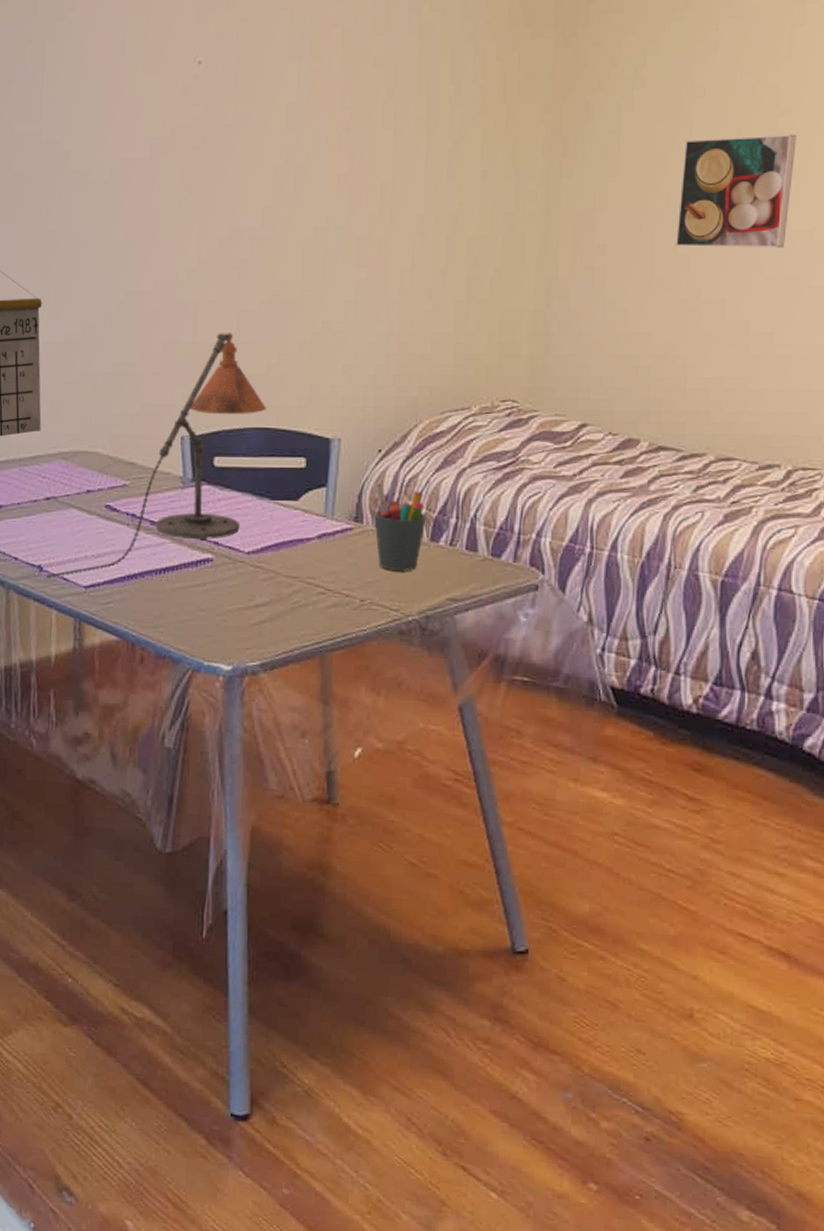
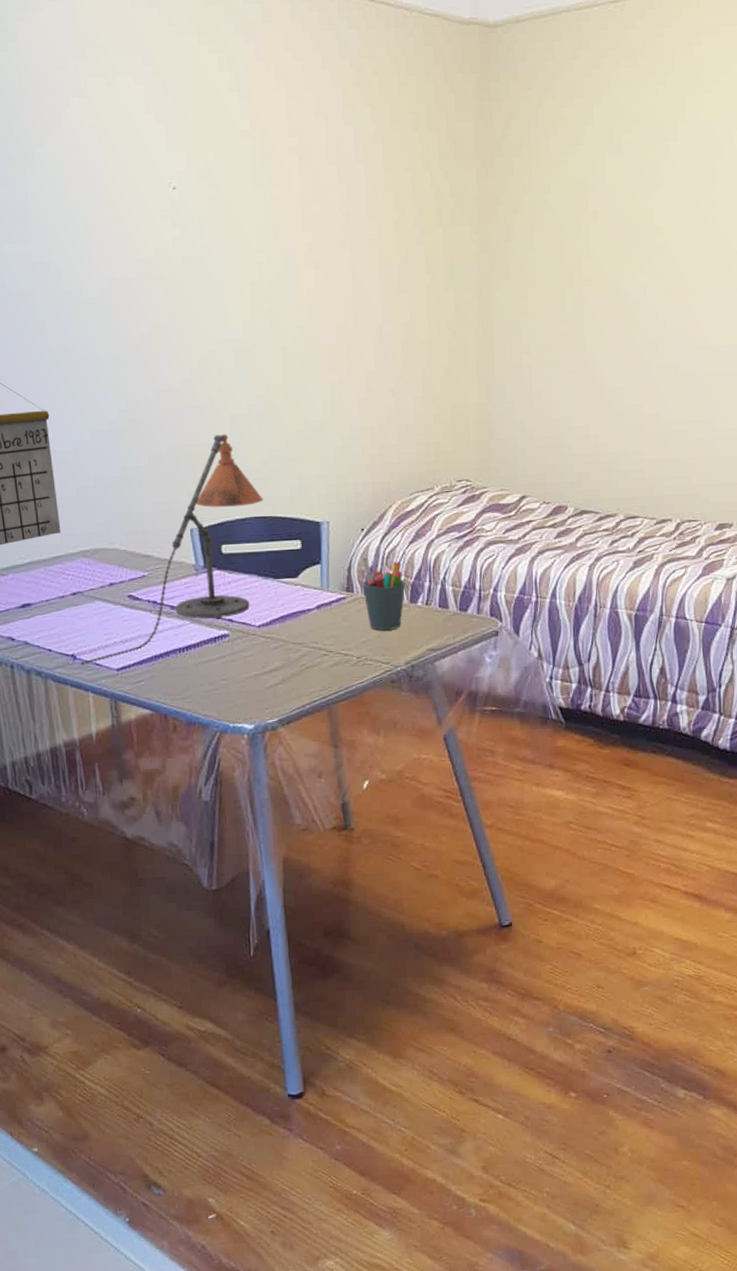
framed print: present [675,134,797,249] -> none [583,250,668,346]

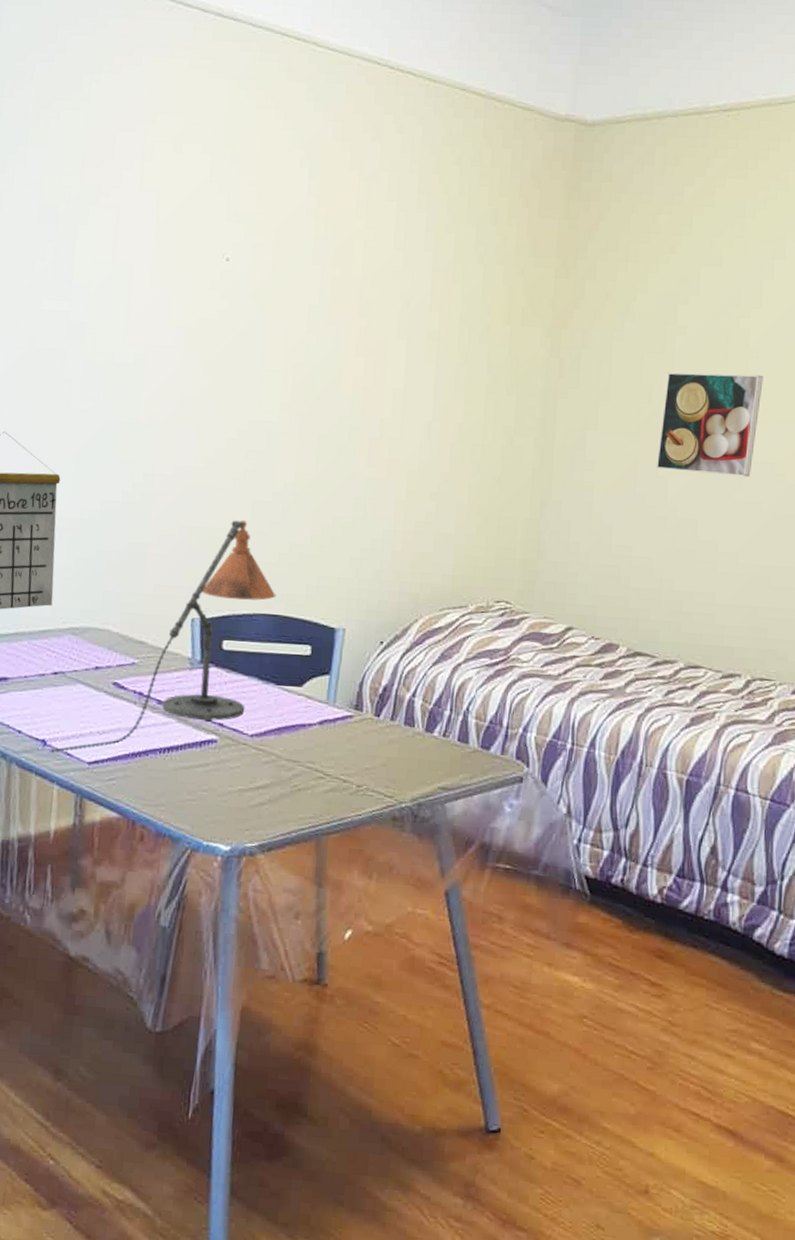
pen holder: present [361,556,406,630] -> none [373,673,423,759]
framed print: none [583,250,668,346] -> present [656,372,764,477]

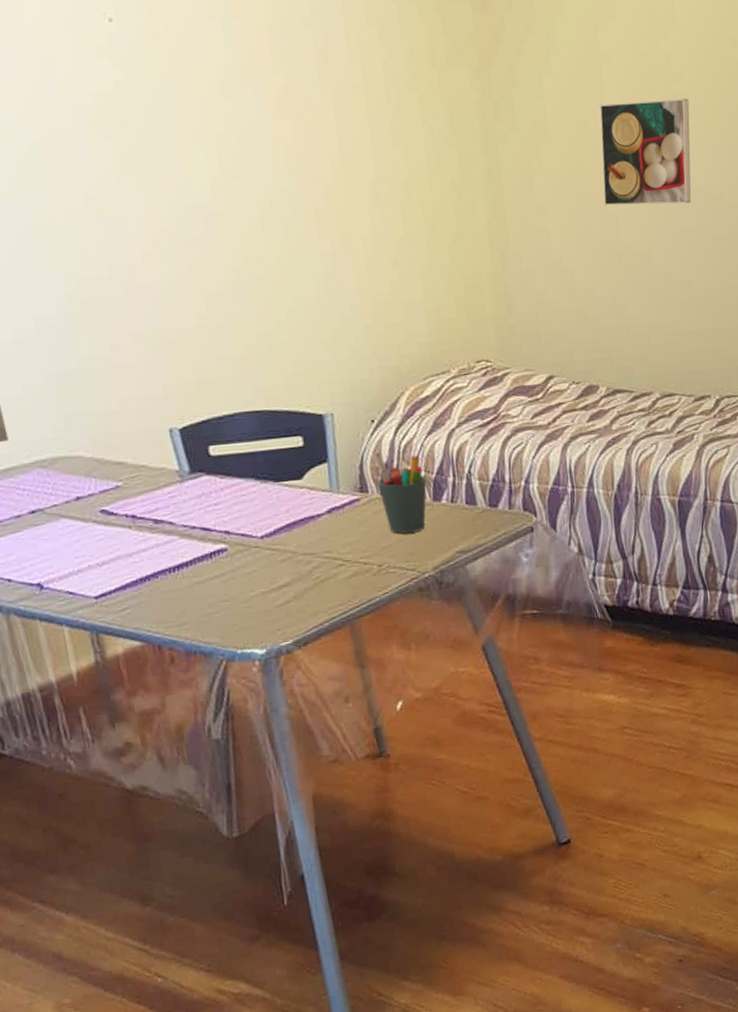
desk lamp: present [50,519,276,753] -> none [49,315,254,595]
pen holder: none [373,673,423,759] -> present [374,451,427,534]

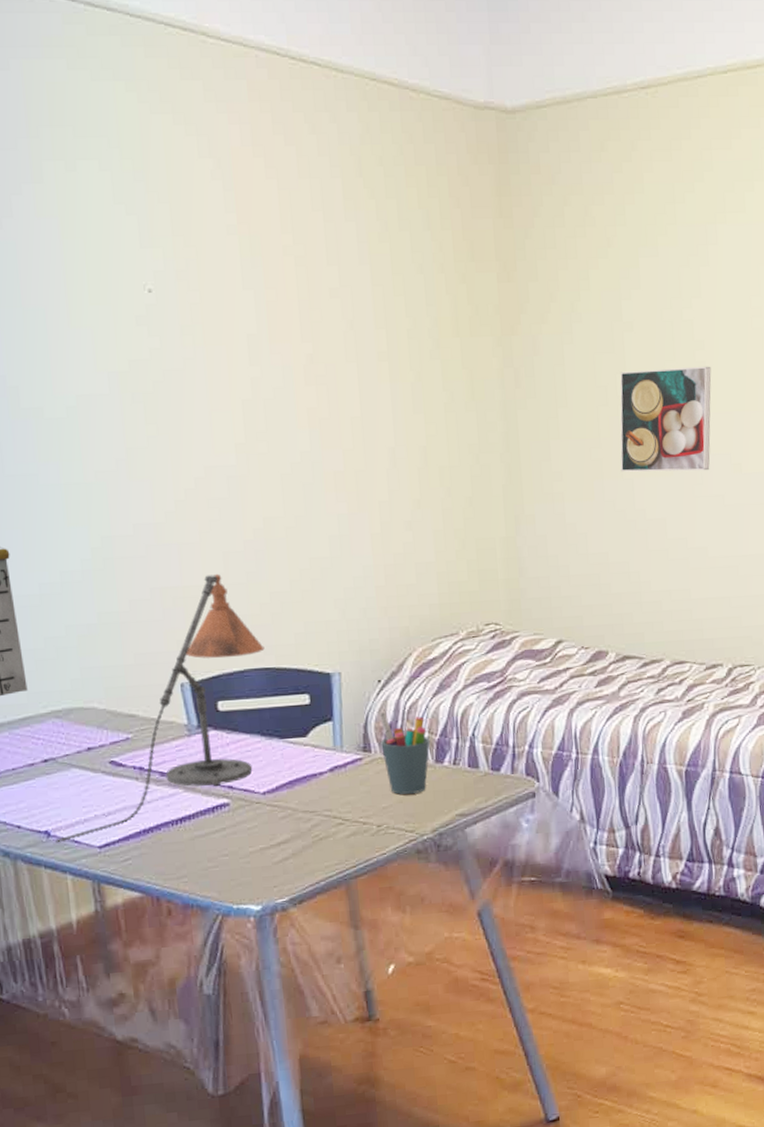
desk lamp: none [49,315,254,595] -> present [55,573,265,843]

